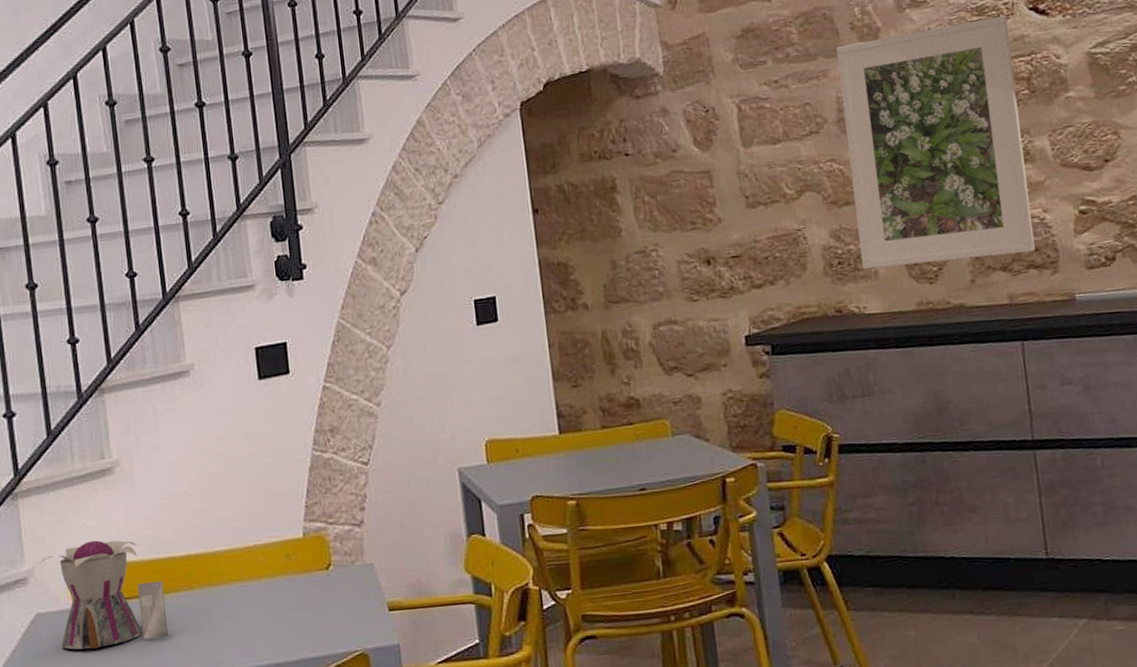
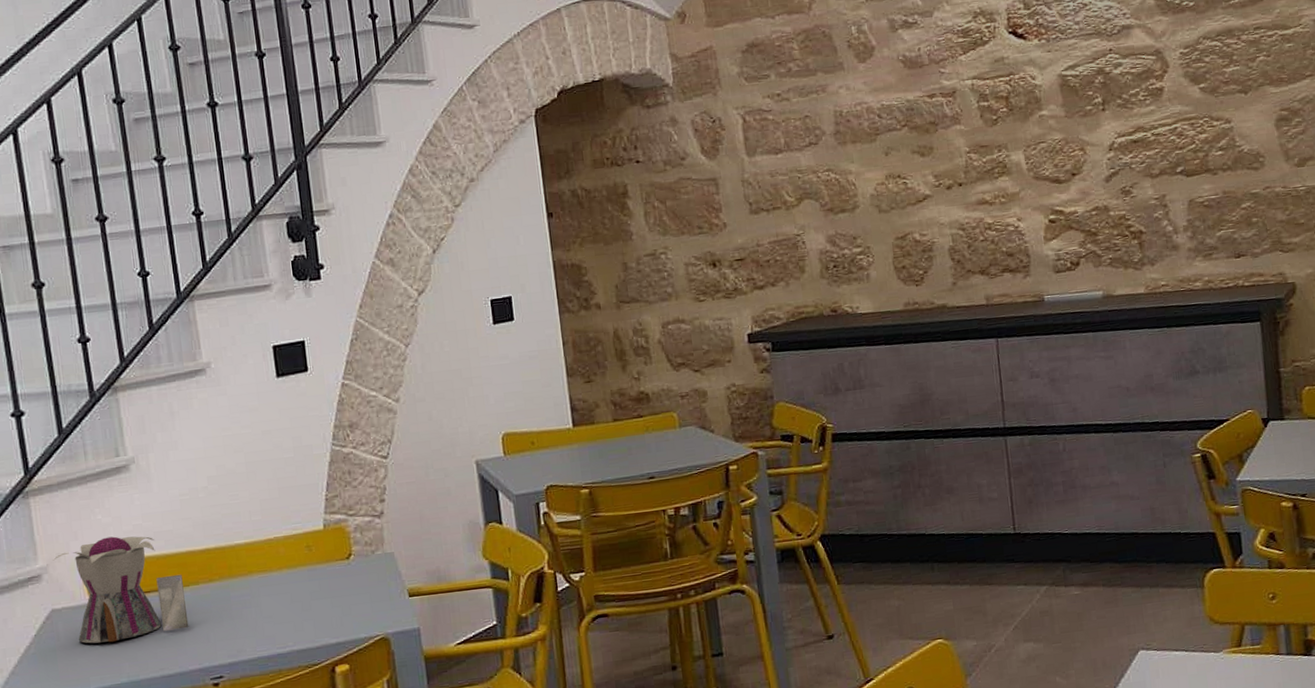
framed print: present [836,15,1035,269] -> none [834,38,1010,272]

